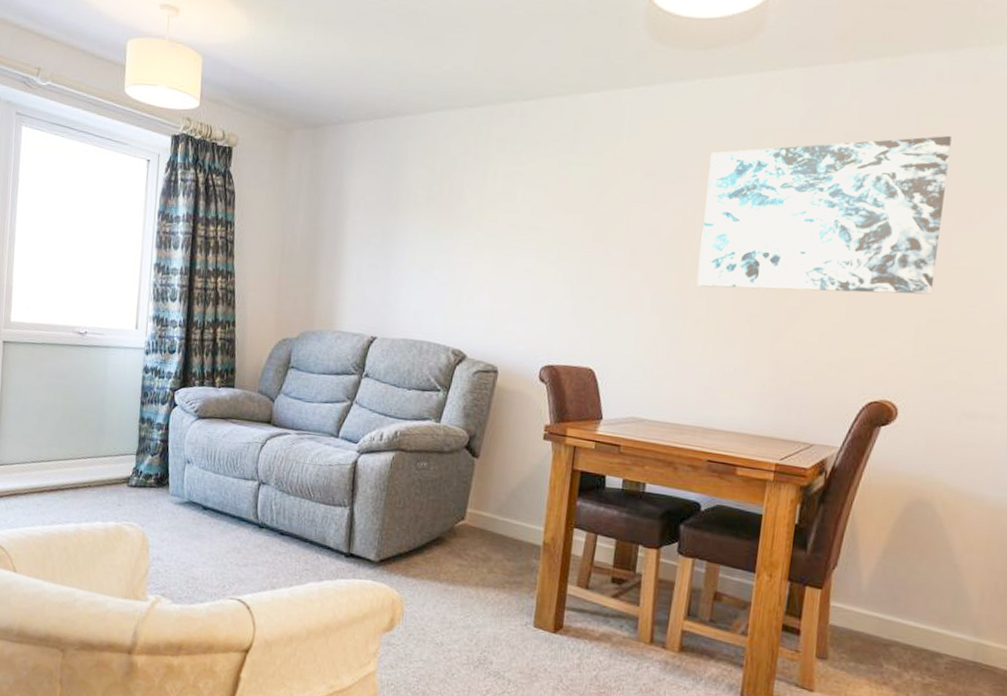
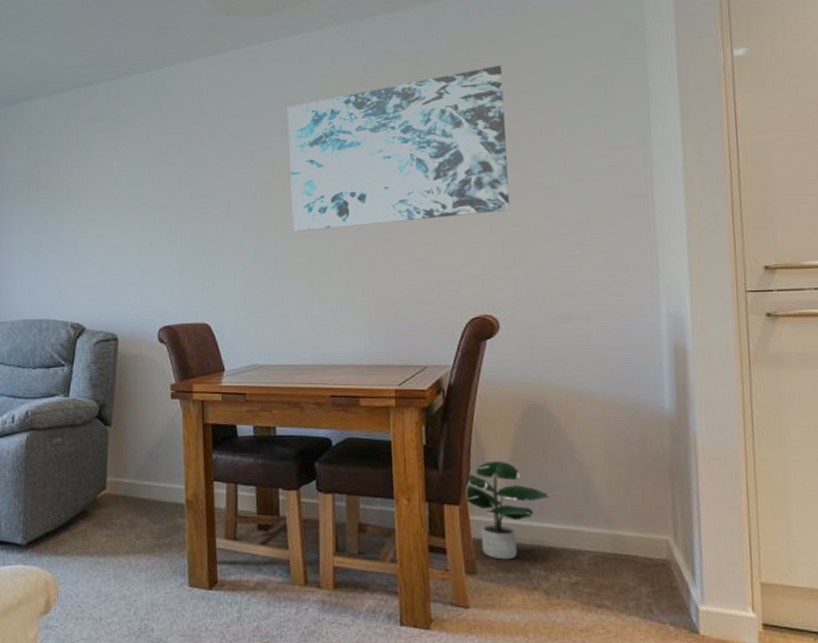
potted plant: none [831,549,919,651] -> present [465,460,551,560]

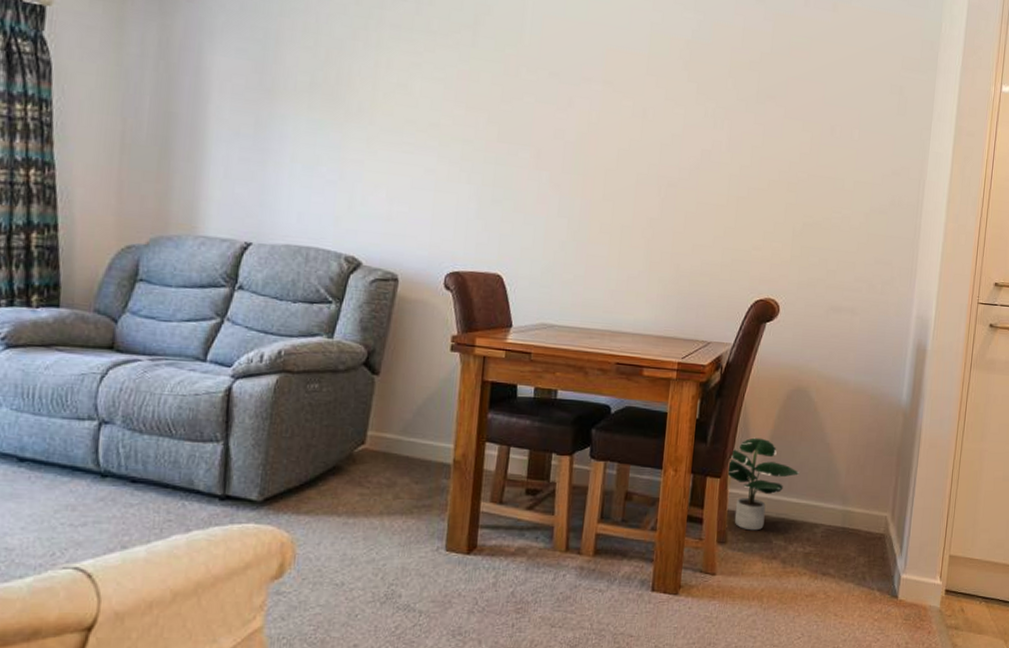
wall art: present [287,65,510,232] -> none [602,56,817,202]

